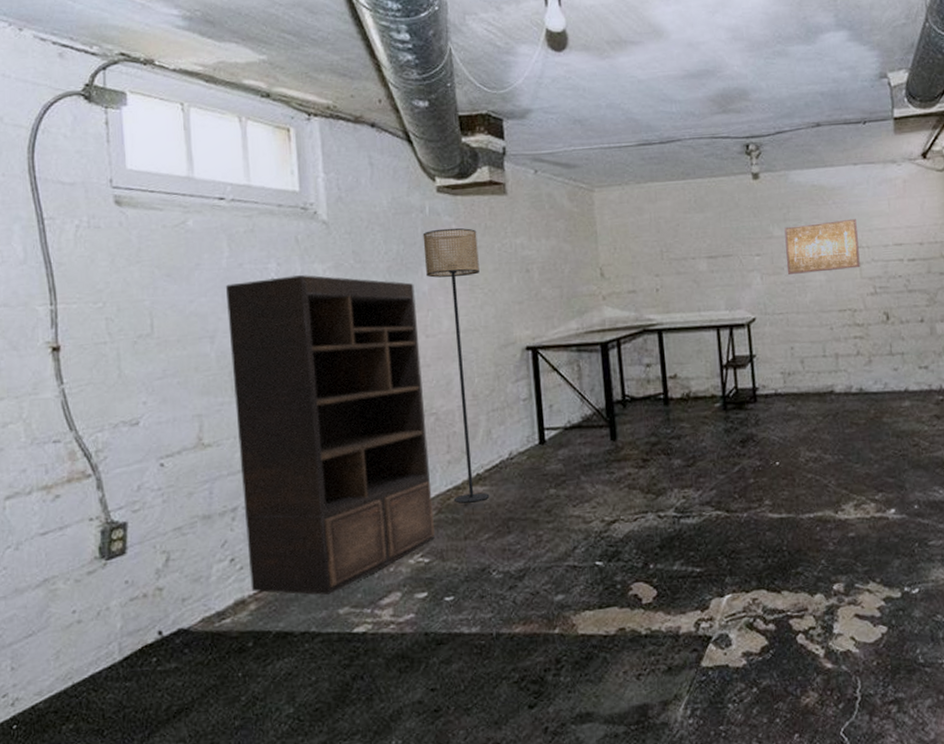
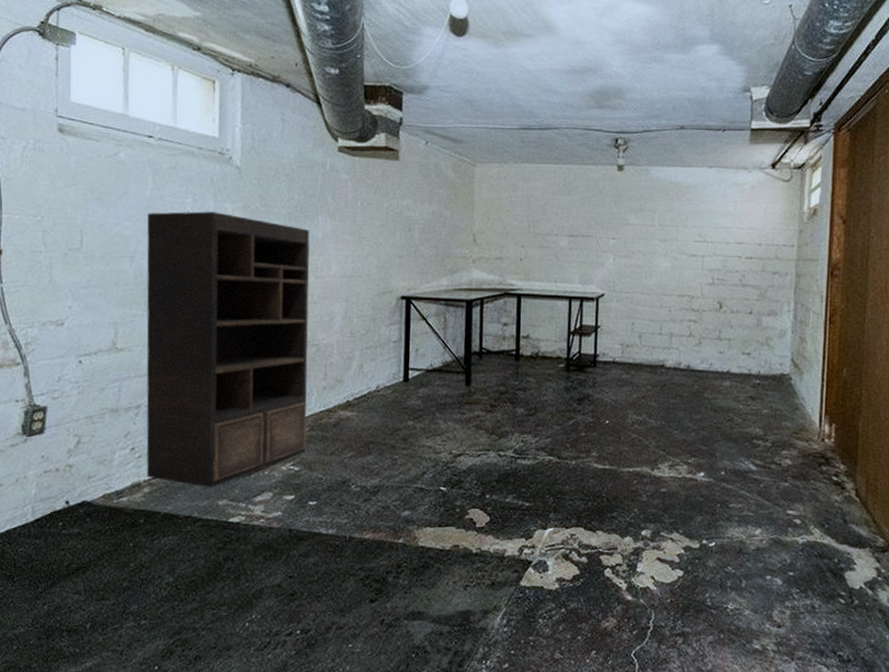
floor lamp: present [422,227,490,503] -> none [321,184,369,425]
wall art: present [784,218,860,274] -> none [637,215,705,260]

